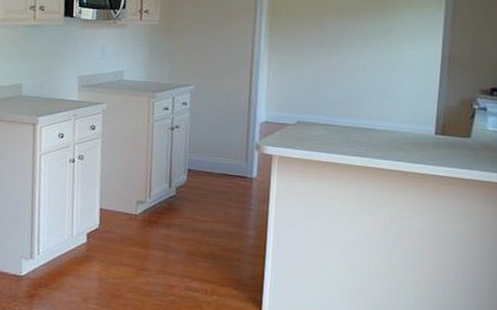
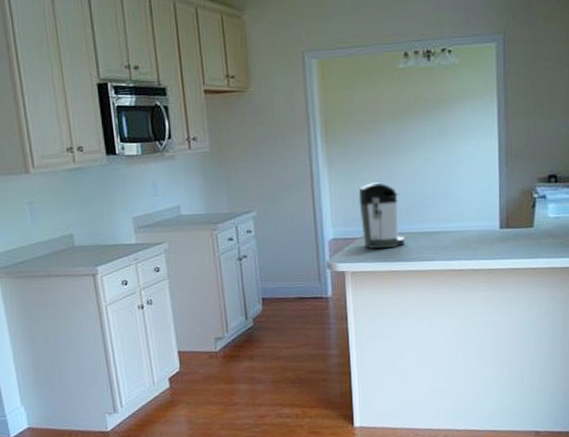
coffee maker: none [294,73,336,139] -> present [358,182,405,249]

